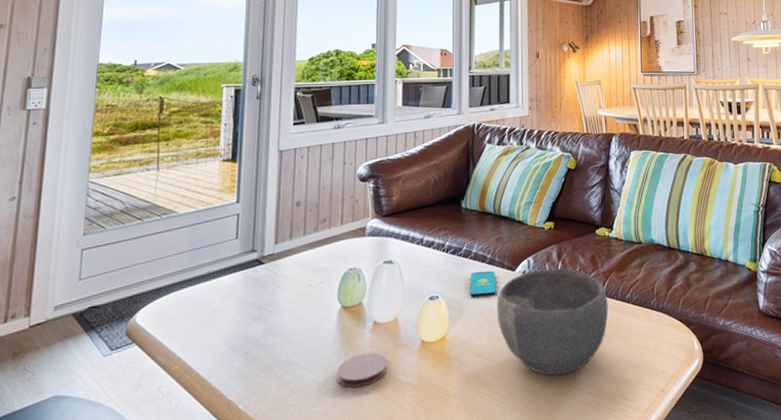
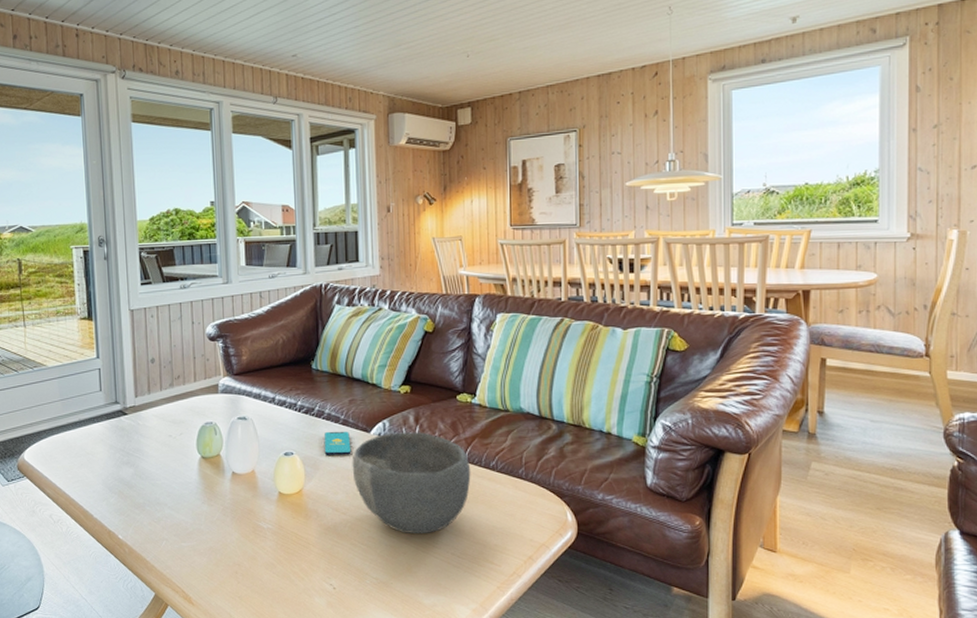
coaster: present [337,352,388,389] -> none [202,499,249,529]

